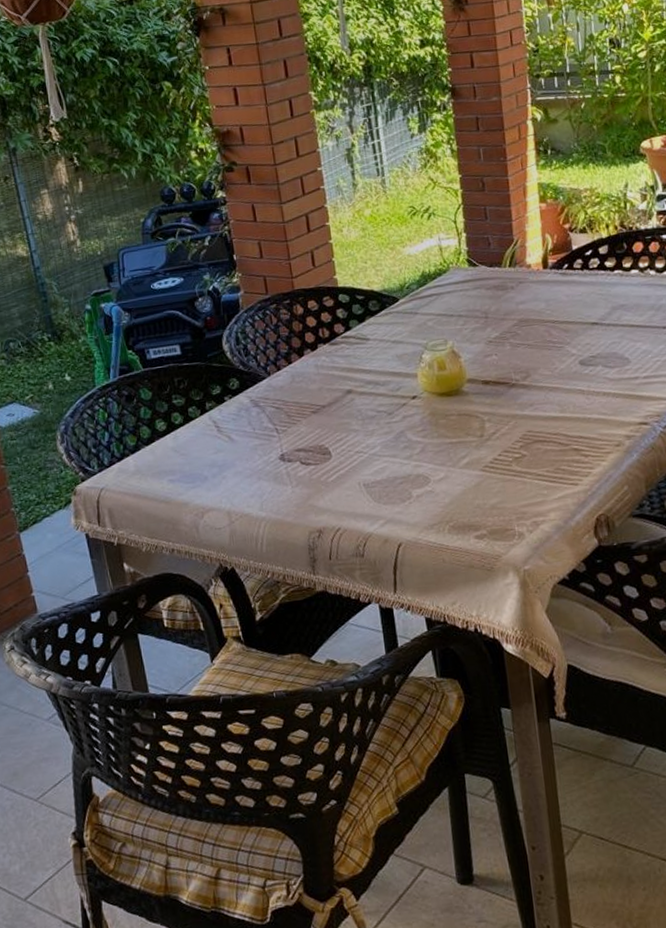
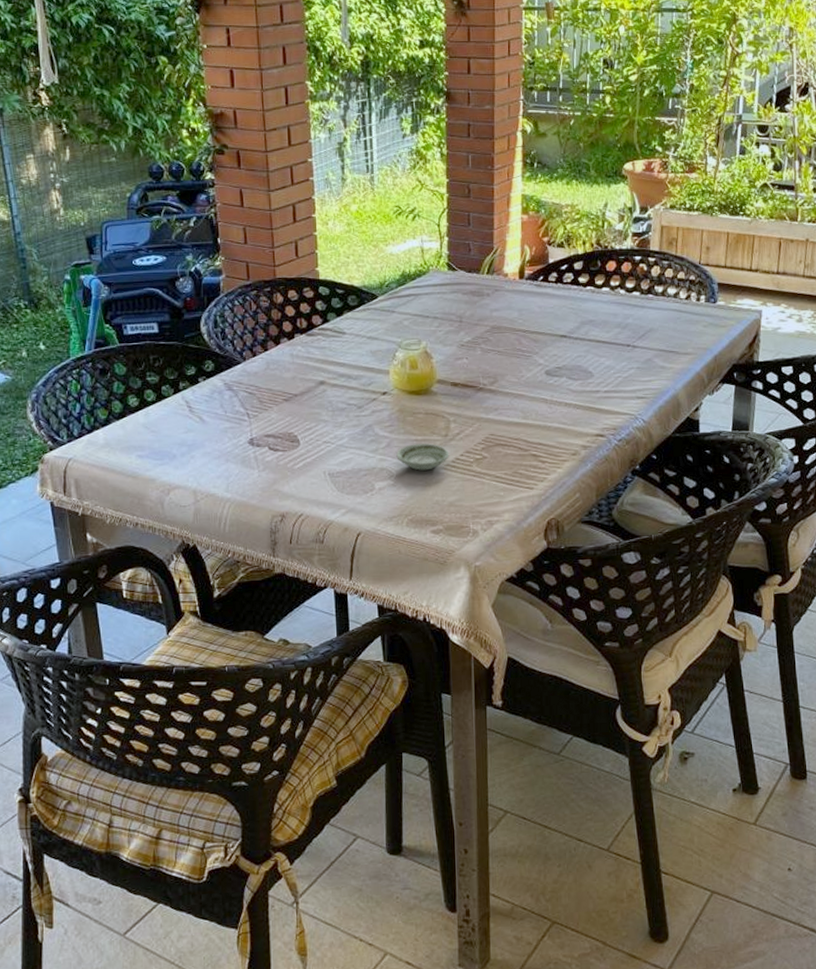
saucer: none [431,445,487,475] -> present [396,443,450,471]

